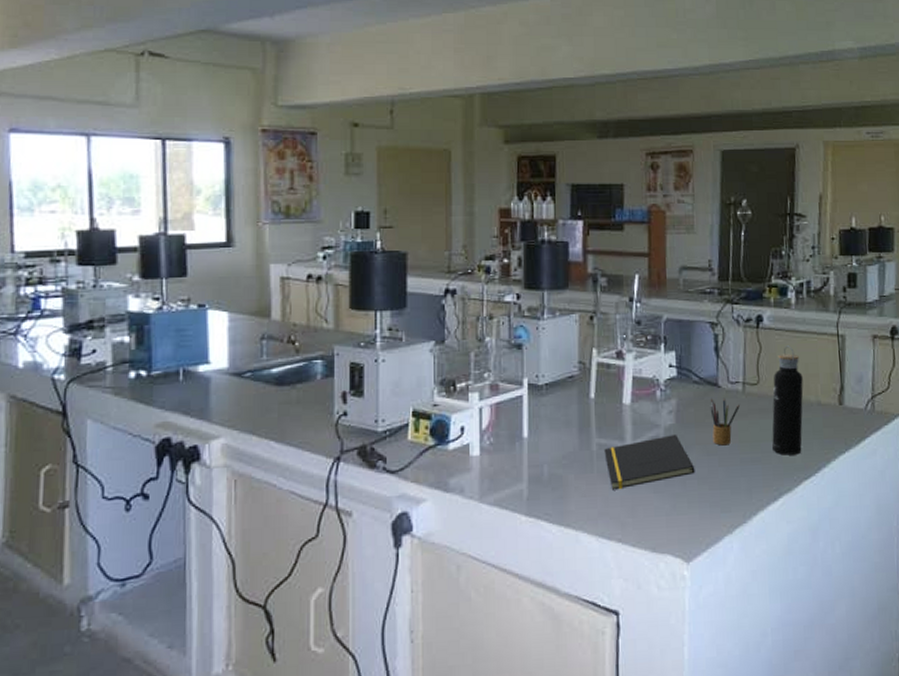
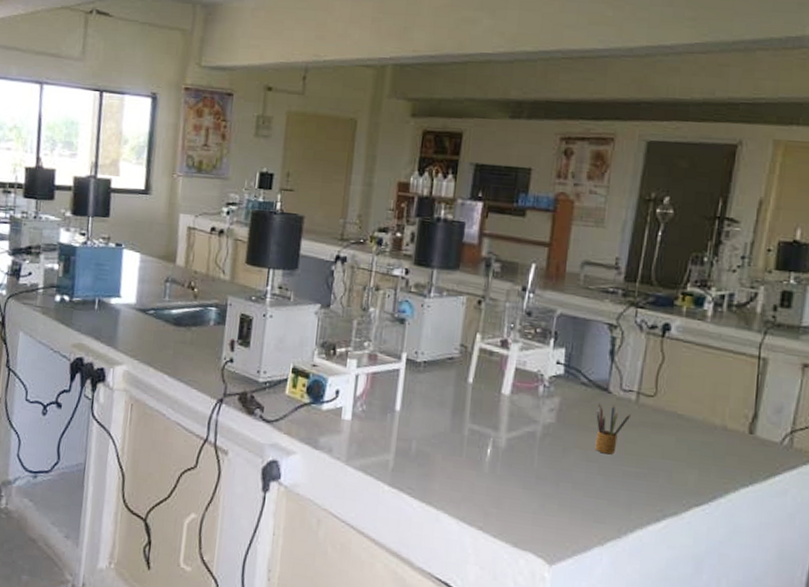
notepad: present [604,434,695,490] -> none [475,433,571,479]
water bottle: present [772,345,804,455] -> none [662,360,709,479]

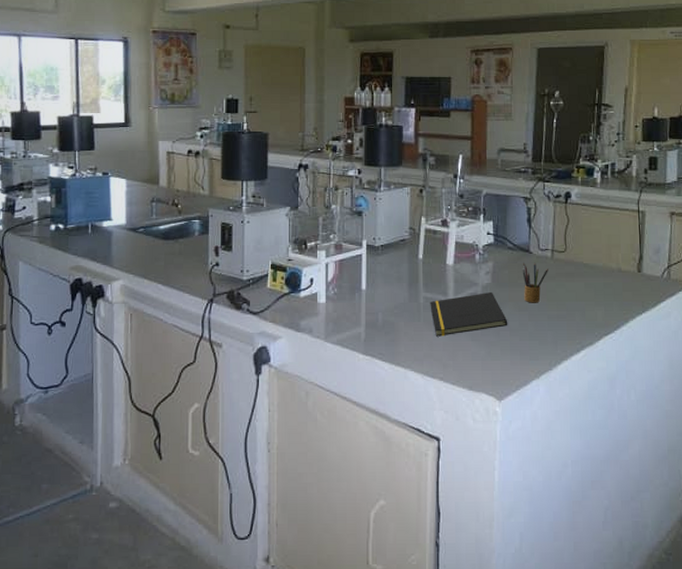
notepad: none [475,433,571,479] -> present [430,291,508,337]

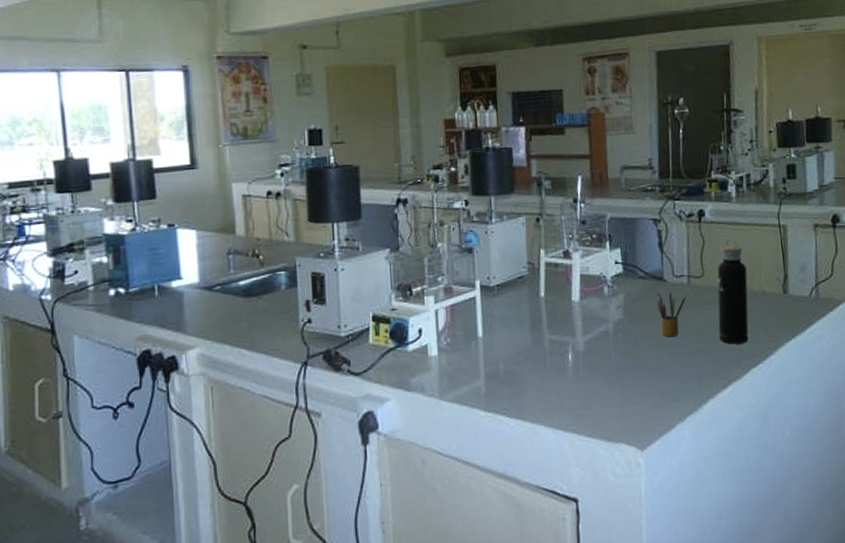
notepad: present [430,291,508,337] -> none [556,327,645,384]
water bottle: none [576,219,606,314] -> present [717,238,749,344]

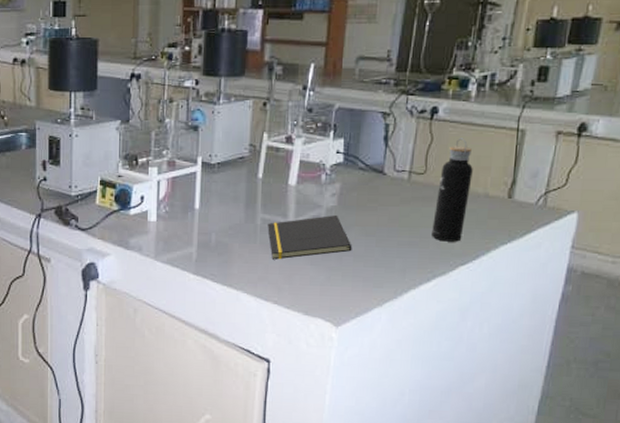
notepad: none [556,327,645,384] -> present [267,214,352,260]
pencil box: present [657,291,686,338] -> none [372,184,403,229]

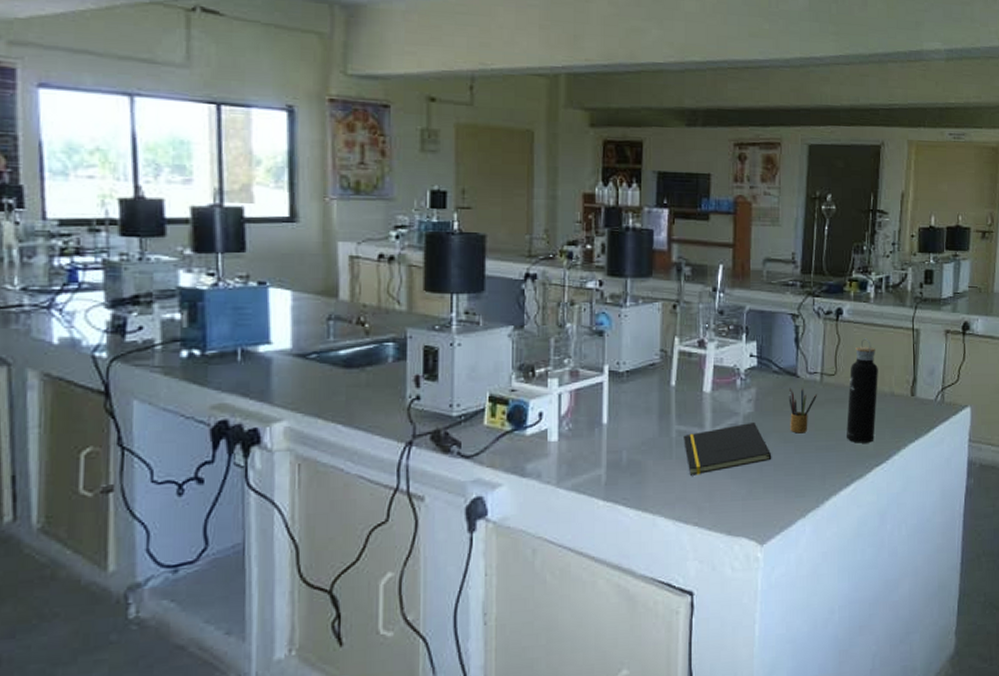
pencil box: none [372,184,403,229] -> present [788,387,817,434]

